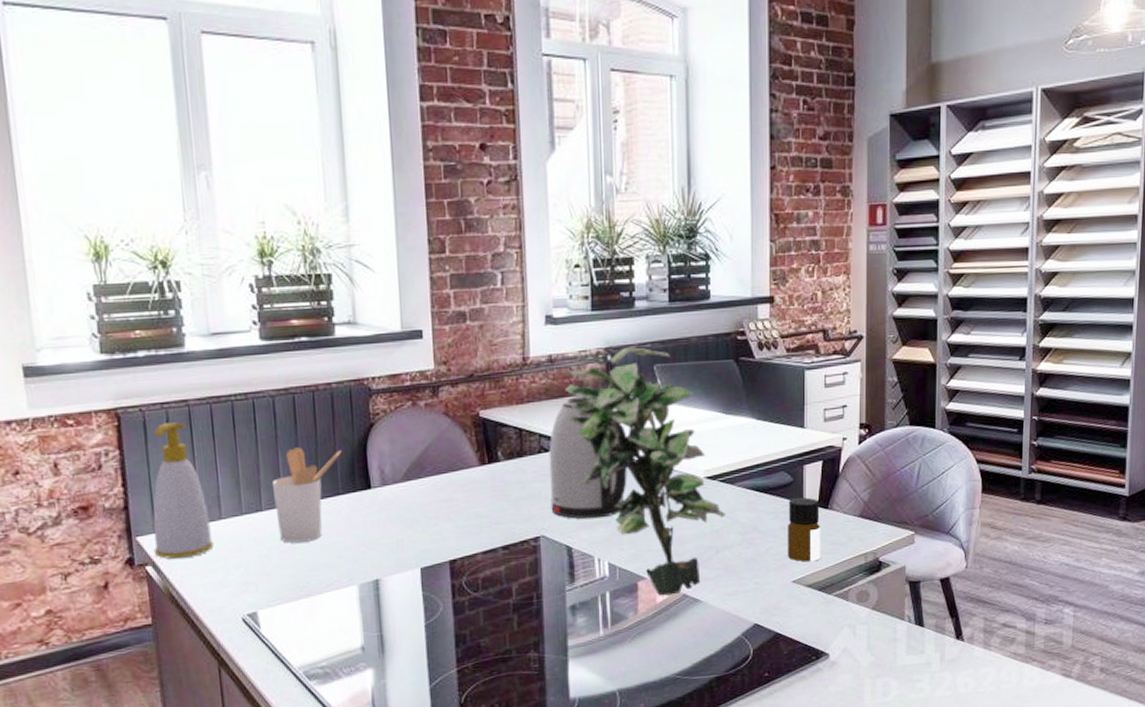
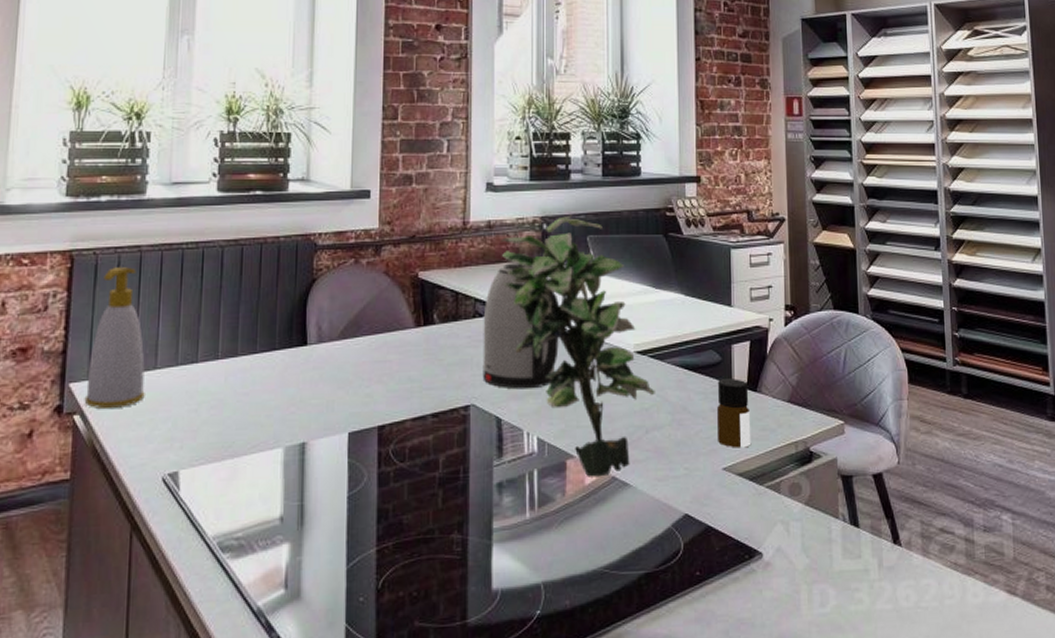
utensil holder: present [271,447,341,543] -> none [210,299,282,398]

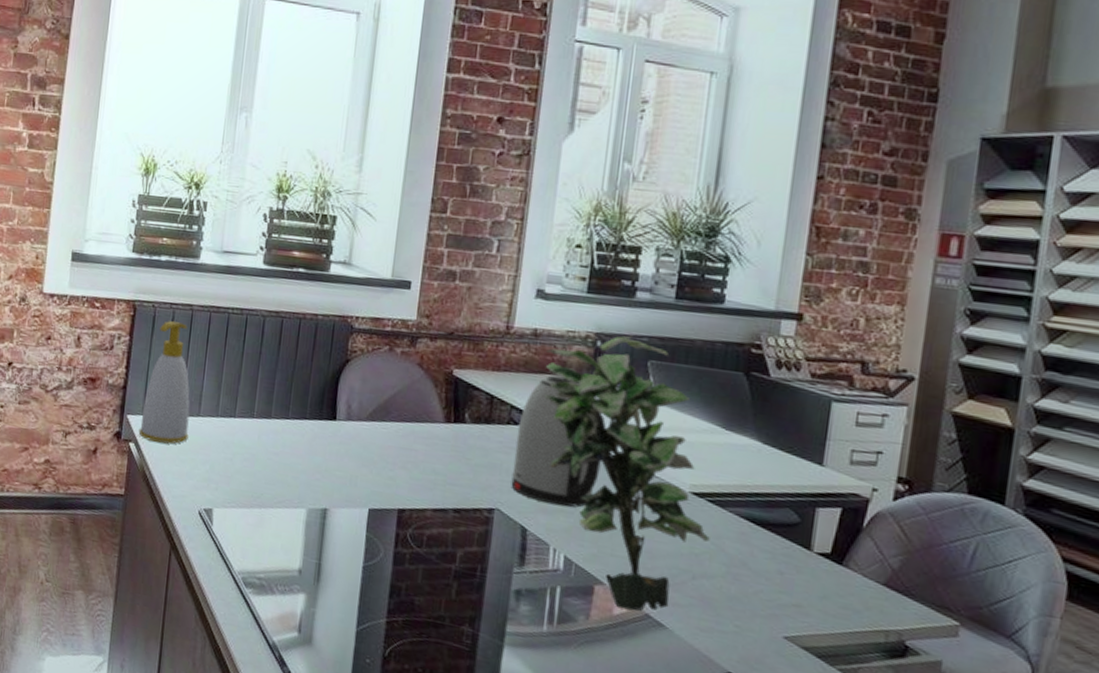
bottle: present [717,379,752,448] -> none [782,542,831,622]

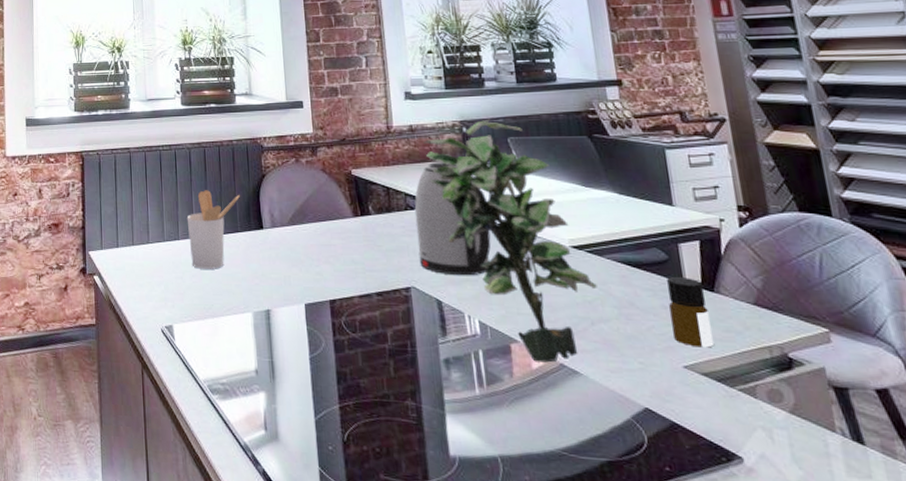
soap bottle: present [138,321,190,444] -> none [100,164,143,272]
utensil holder: none [245,366,315,456] -> present [186,190,240,269]
bottle: none [782,542,831,622] -> present [667,277,715,348]

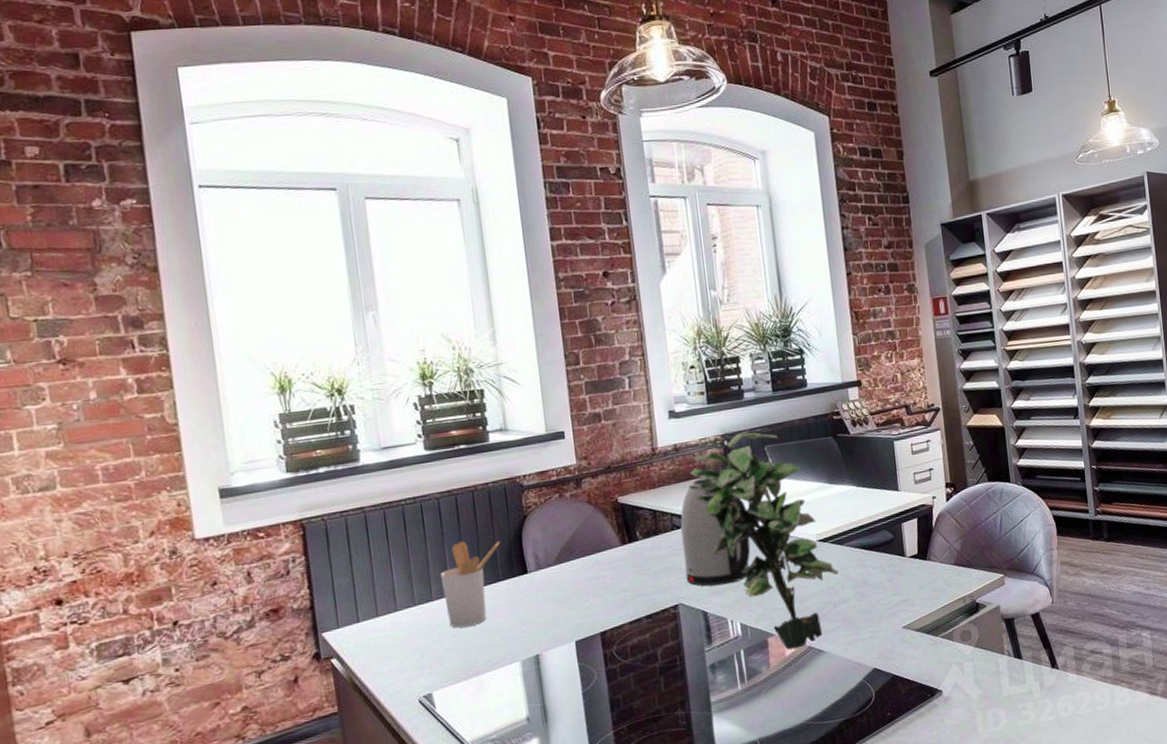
bottle: present [667,277,715,348] -> none [892,551,926,609]

